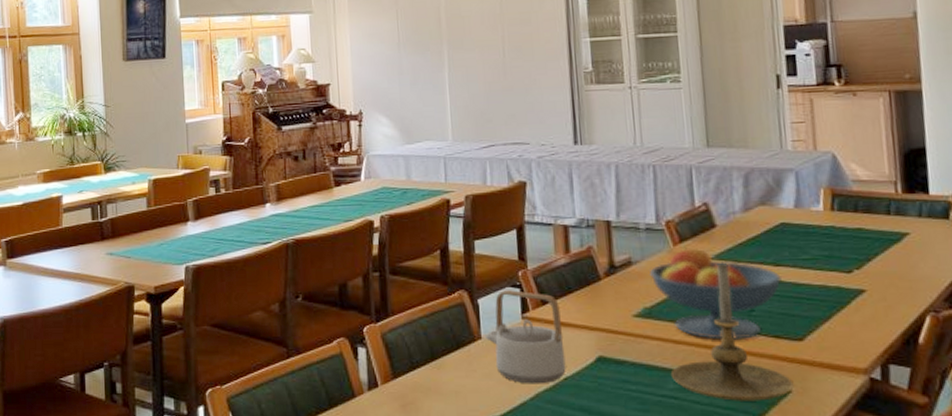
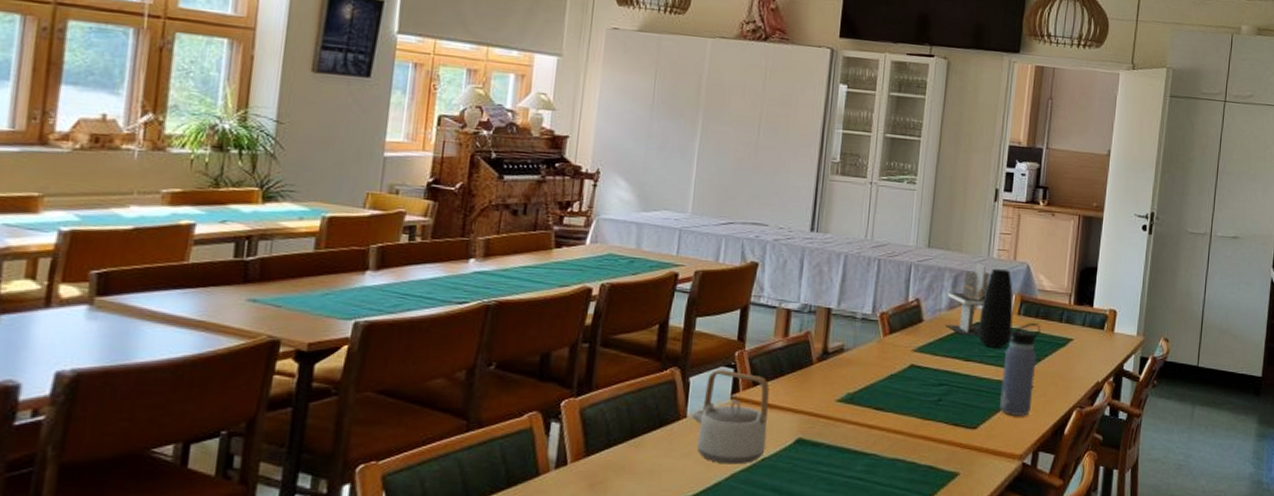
fruit bowl: present [650,246,782,340] -> none [858,338,969,426]
candle holder: present [670,262,794,401] -> none [860,354,962,483]
napkin holder: none [740,158,788,238] -> present [946,263,989,336]
vase: none [782,161,828,251] -> present [978,268,1014,349]
water bottle: none [821,217,869,326] -> present [999,322,1041,417]

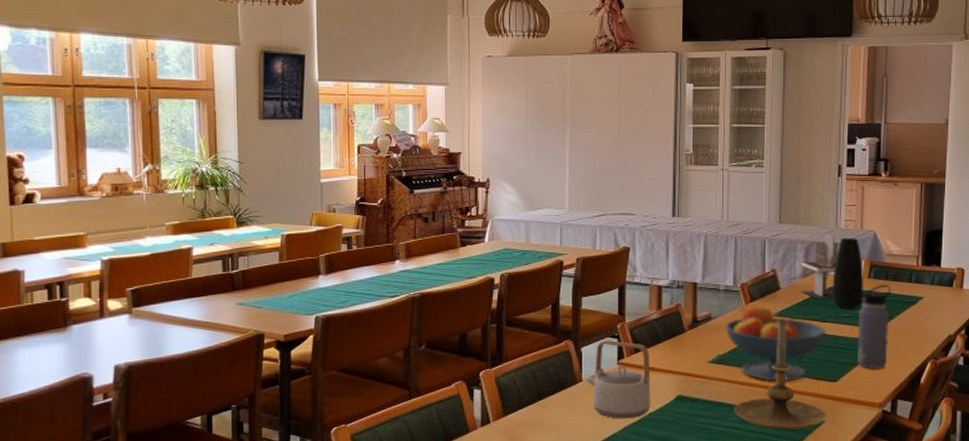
fruit bowl: none [858,338,969,426] -> present [725,305,826,381]
candle holder: none [860,354,962,483] -> present [734,318,827,430]

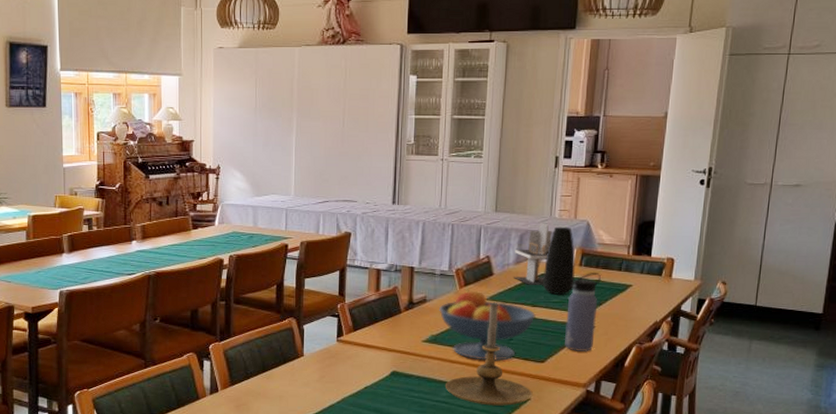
teapot: present [585,340,651,419] -> none [306,319,368,391]

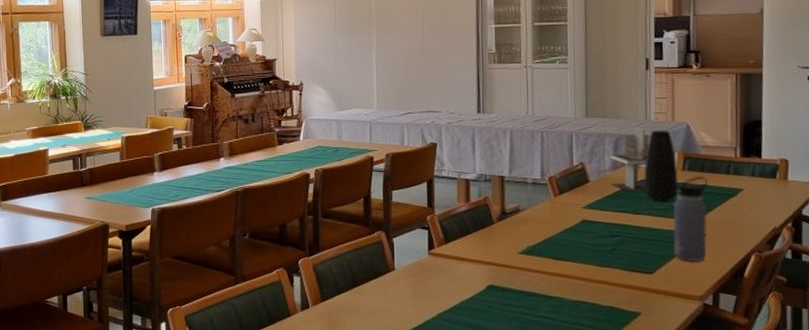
fruit bowl: present [439,289,536,361] -> none [534,197,639,272]
candle holder: present [445,302,533,406] -> none [546,210,643,321]

